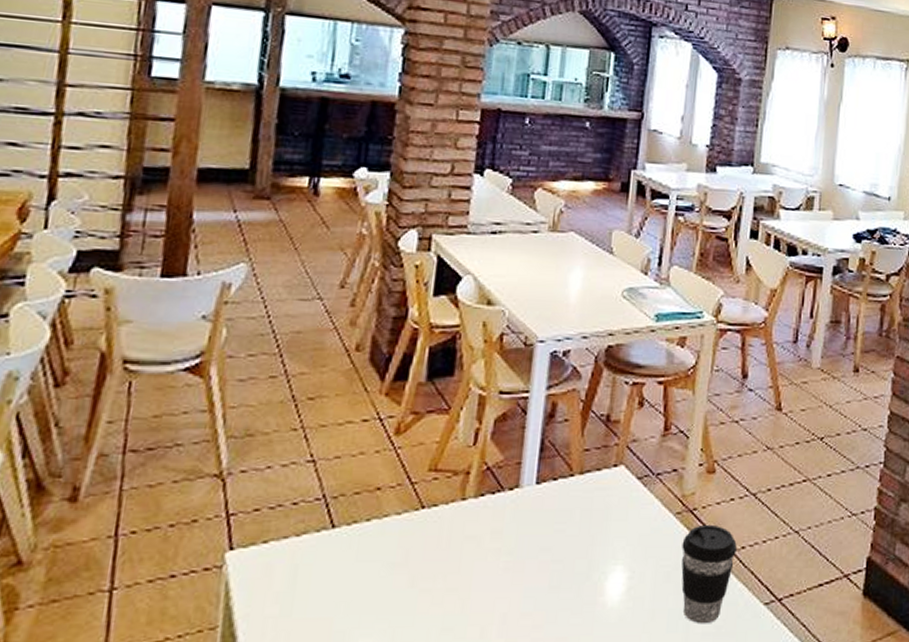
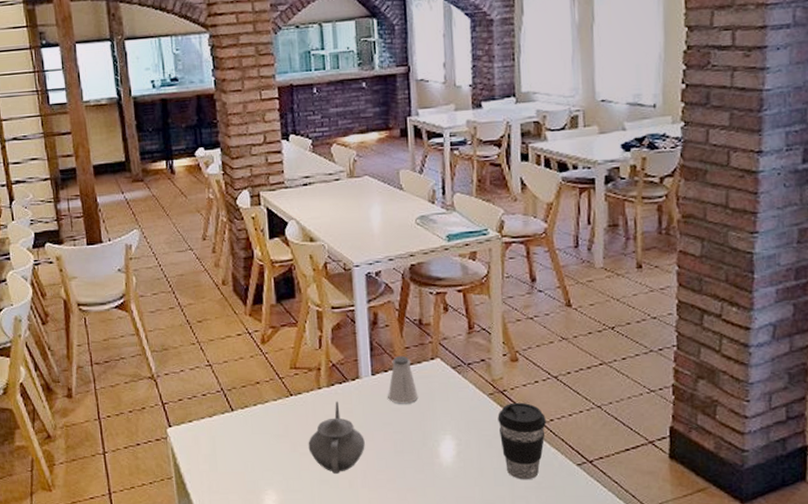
teapot: none [433,517,512,618] -> present [308,401,365,474]
saltshaker: none [552,459,591,523] -> present [388,355,419,404]

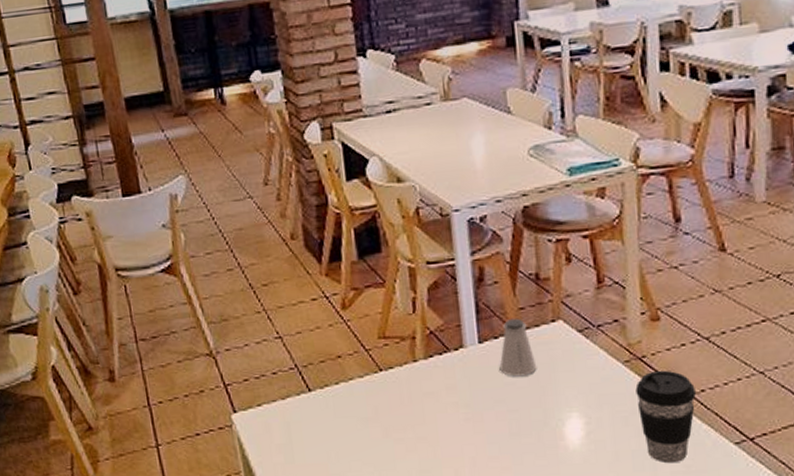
teapot: present [308,401,365,474] -> none [403,376,473,462]

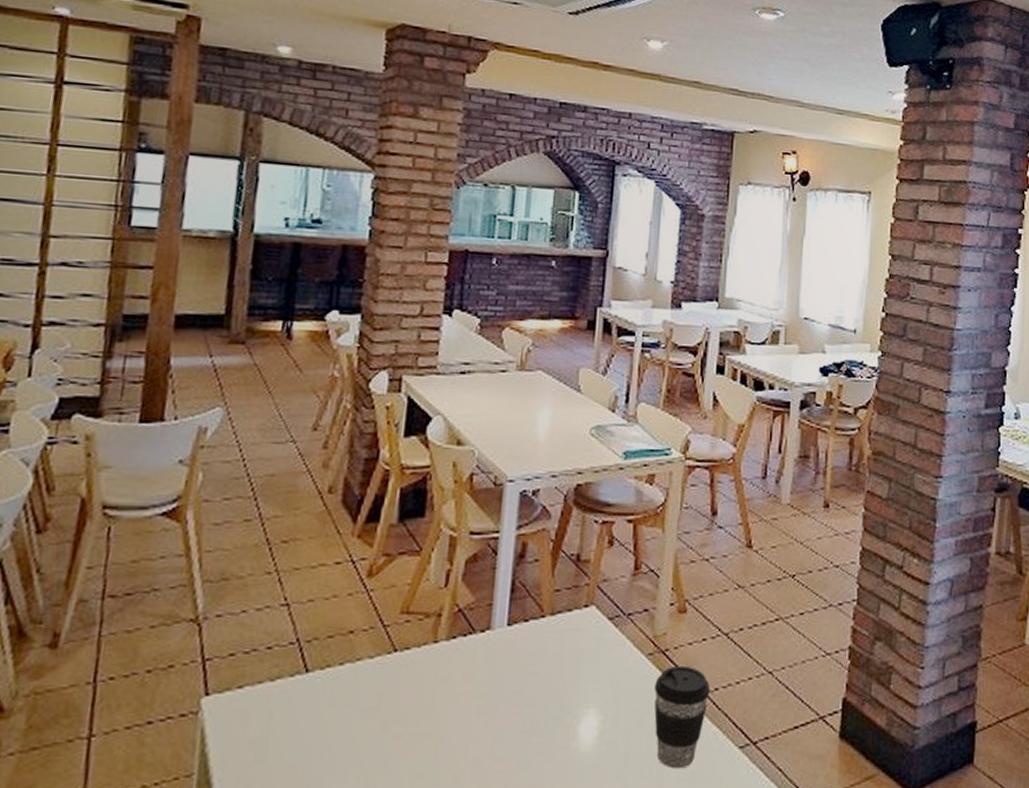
saltshaker: present [499,318,537,377] -> none [524,600,563,666]

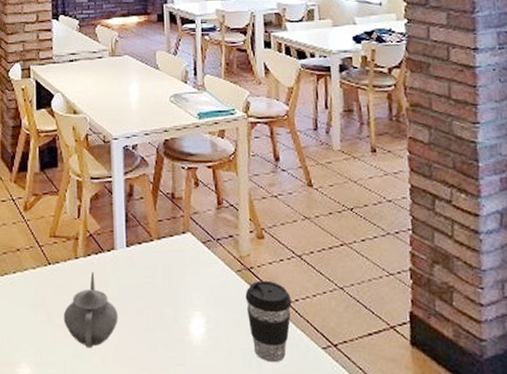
teapot: none [406,660,485,764] -> present [63,272,118,348]

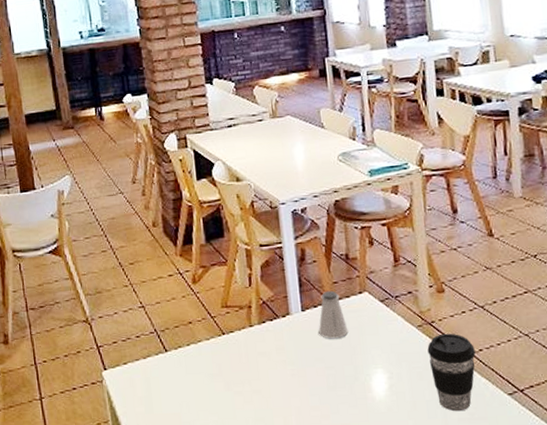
teapot: present [63,272,118,348] -> none [242,338,298,412]
saltshaker: none [141,228,170,278] -> present [318,290,349,339]

